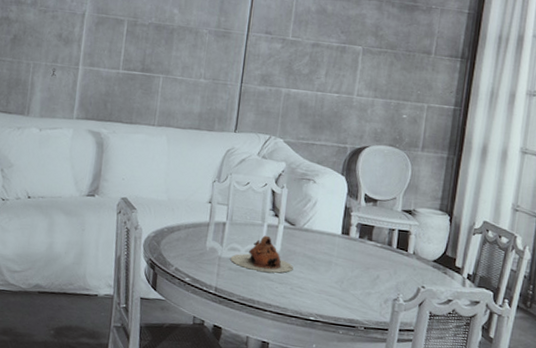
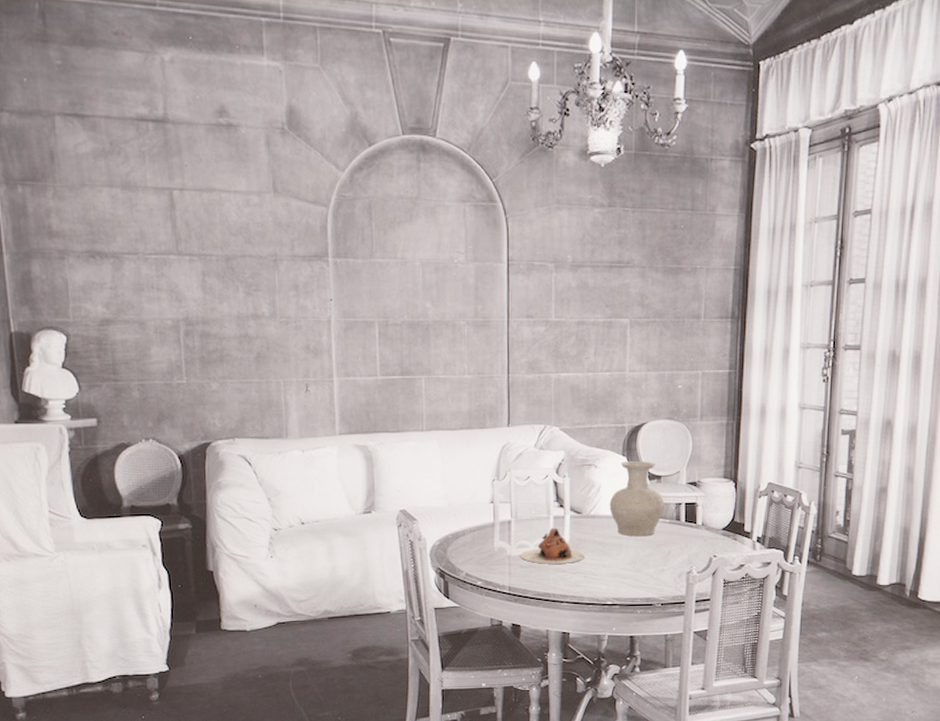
vase: none [323,180,379,258] -> present [609,461,665,537]

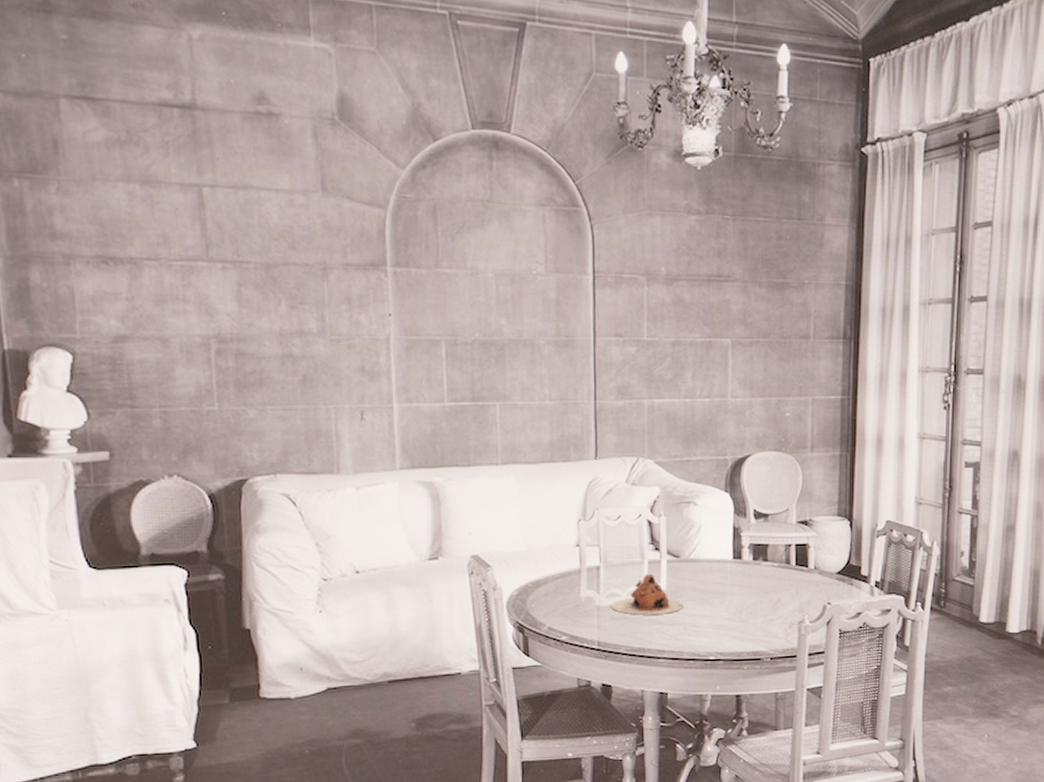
vase: present [609,461,665,537] -> none [711,498,773,583]

